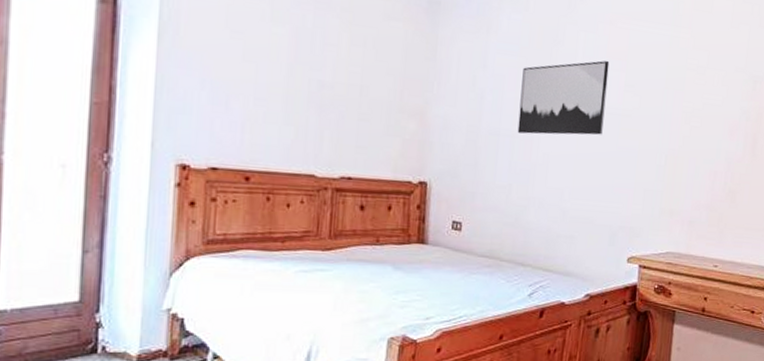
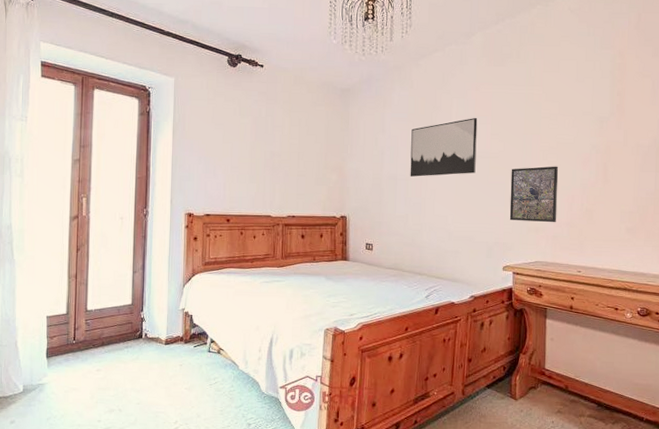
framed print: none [639,132,702,204] -> present [509,166,558,222]

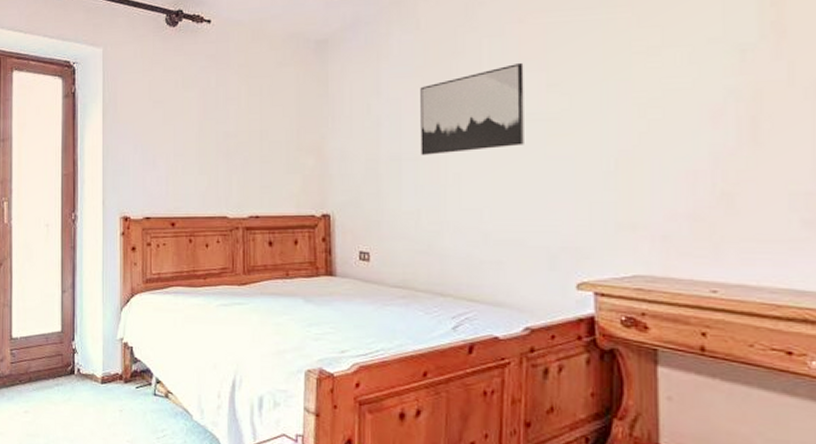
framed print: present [509,166,558,222] -> none [583,126,668,214]

